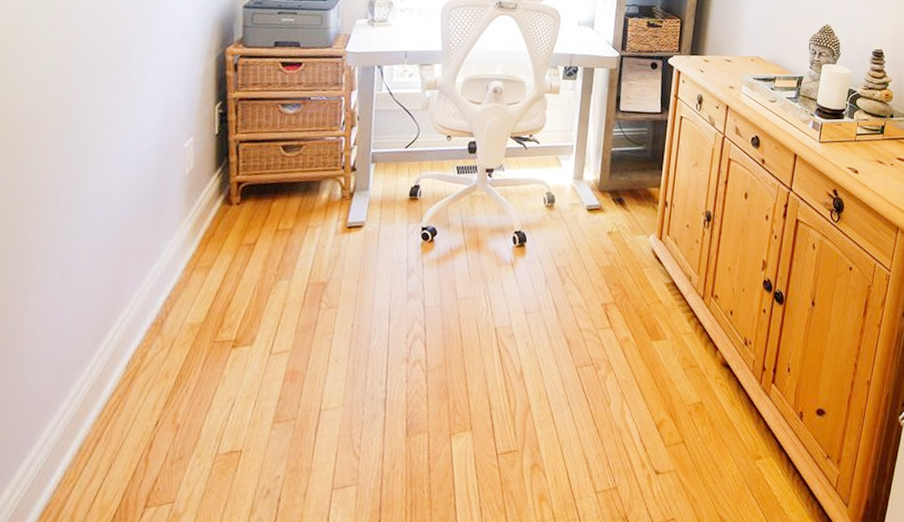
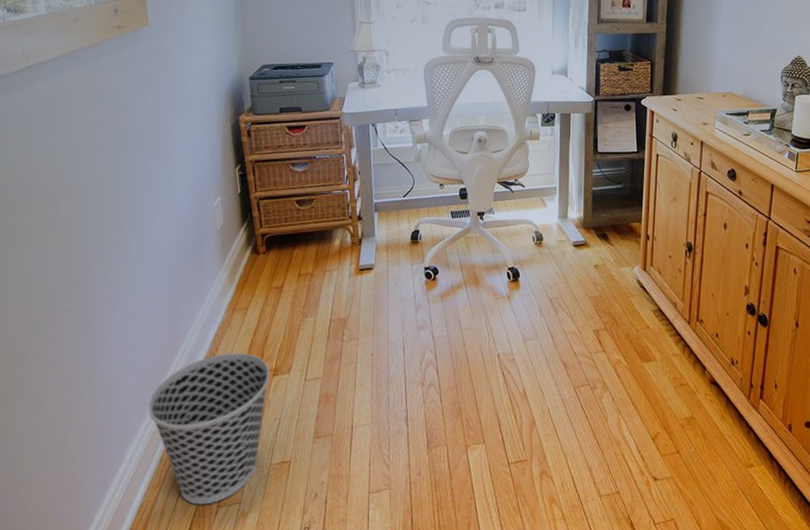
wastebasket: none [72,319,230,505] -> present [147,353,271,505]

